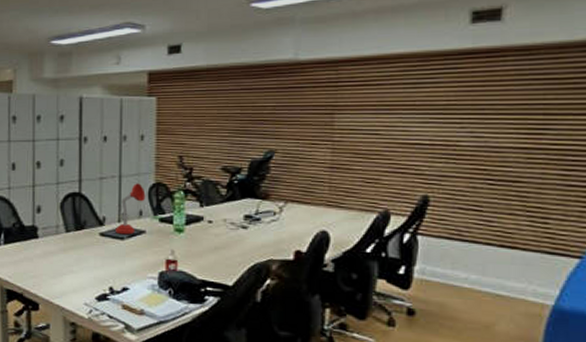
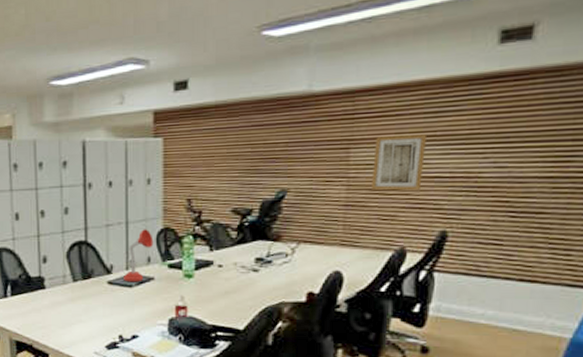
wall art: none [354,104,406,156] -> present [370,134,426,191]

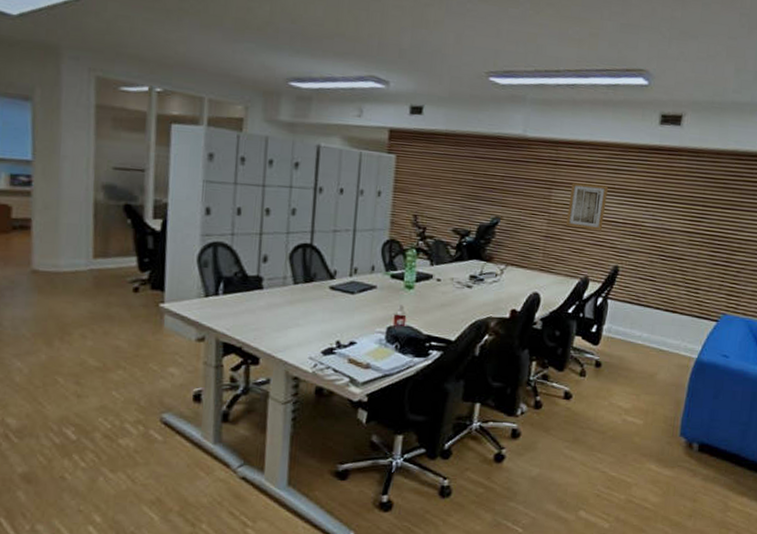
desk lamp: present [124,229,154,282] -> none [346,238,379,290]

